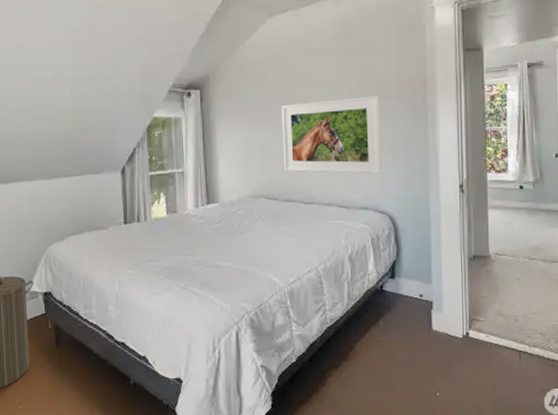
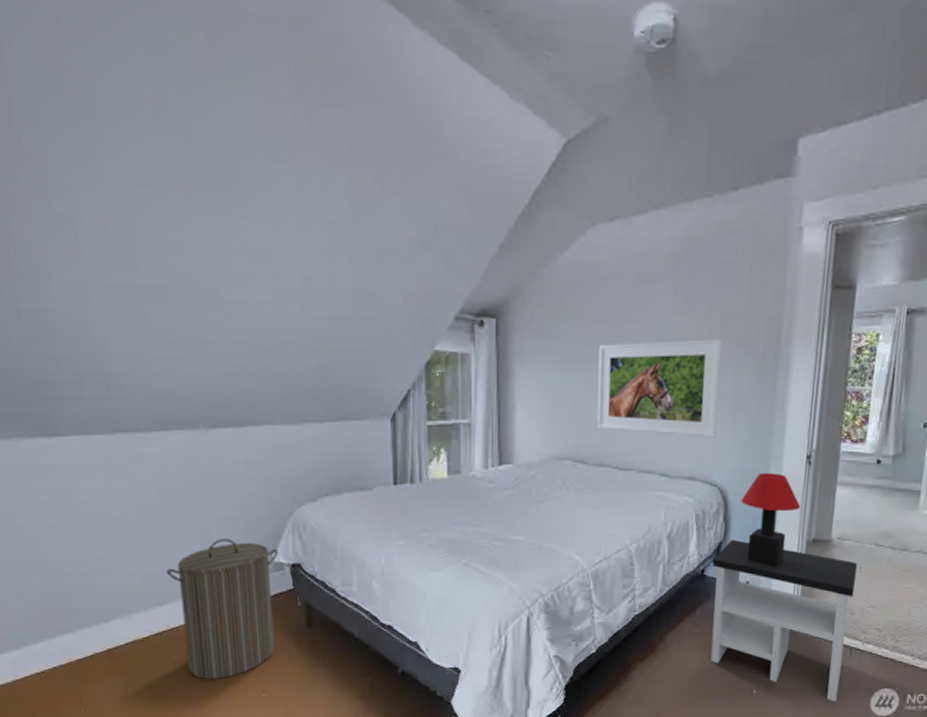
side table: none [389,259,516,402] -> present [710,540,858,701]
table lamp: none [408,200,459,281] -> present [741,472,800,567]

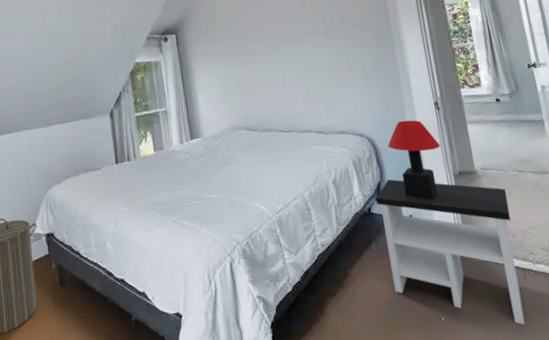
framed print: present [596,338,722,437] -> none [252,24,356,103]

